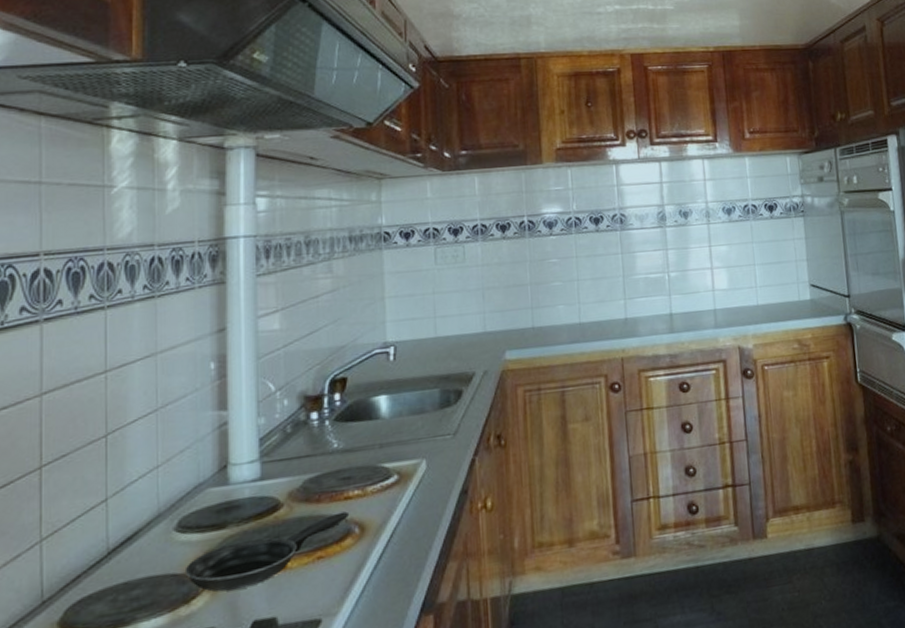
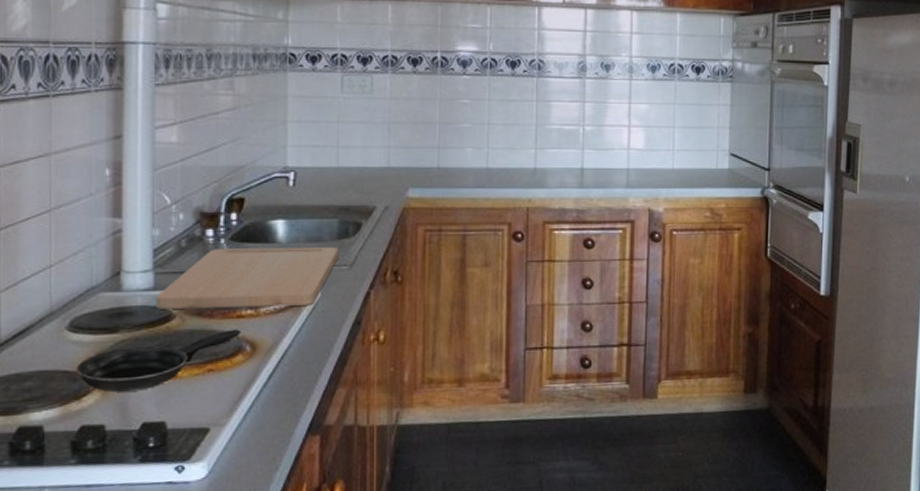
cutting board: none [263,417,442,500] -> present [156,246,339,310]

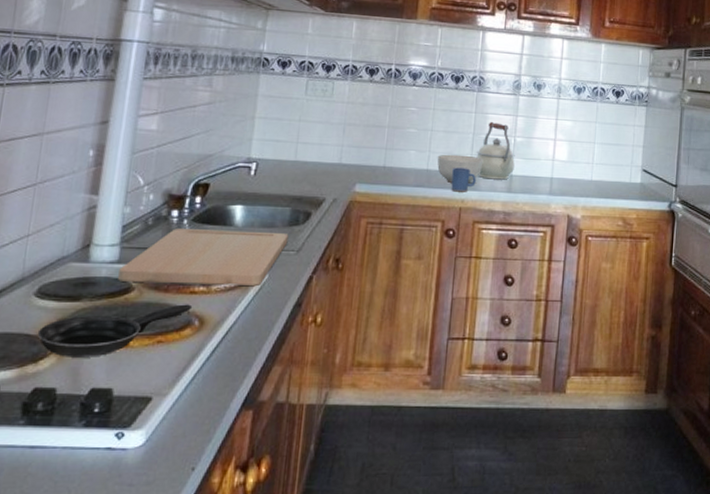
bowl: none [497,149,550,181] -> present [437,154,484,183]
mug: none [516,163,543,191] -> present [451,167,476,192]
kettle: none [541,109,585,175] -> present [476,121,515,180]

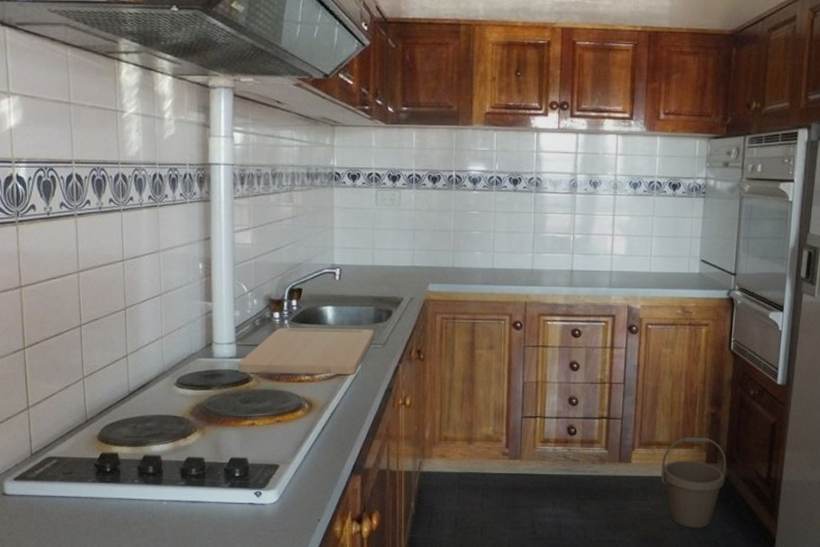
frying pan: present [37,304,193,357] -> none [182,391,302,434]
bowl: present [437,154,484,183] -> none [501,253,545,280]
mug: present [451,167,476,192] -> none [516,265,539,288]
kettle: present [476,121,515,180] -> none [538,220,575,275]
bucket: none [597,363,667,471] -> present [661,437,727,528]

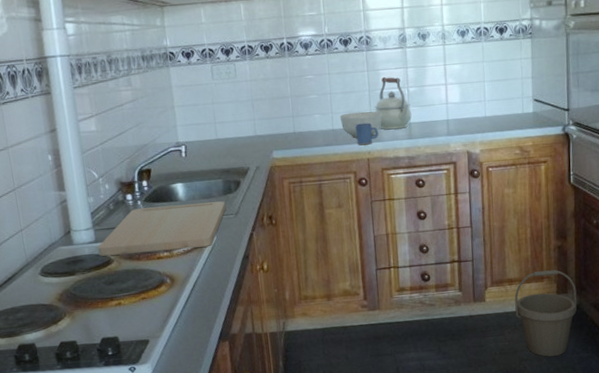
bowl: none [501,253,545,280] -> present [339,111,383,138]
mug: none [516,265,539,288] -> present [355,122,378,146]
kettle: none [538,220,575,275] -> present [375,76,412,130]

